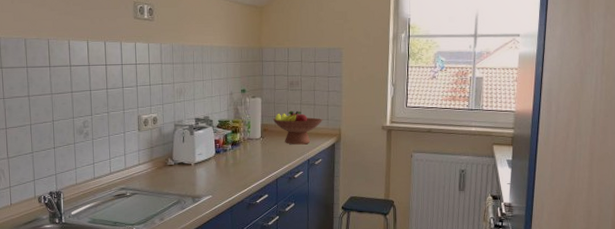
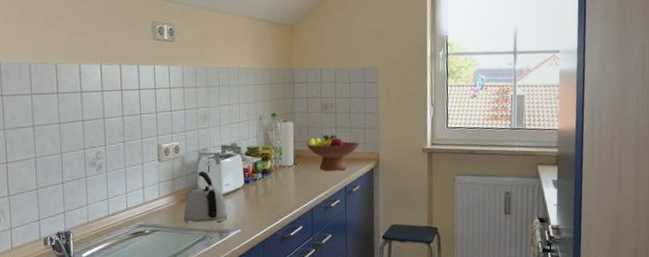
kettle: none [160,141,200,189] -> present [183,171,227,223]

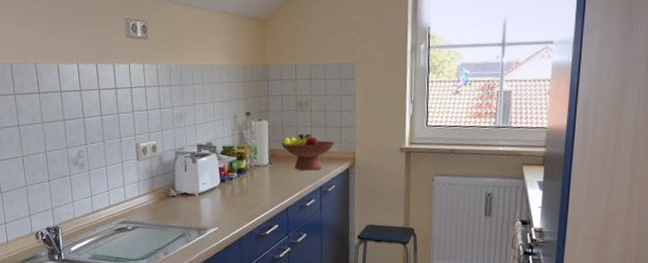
kettle: present [183,171,227,223] -> none [162,169,205,221]

